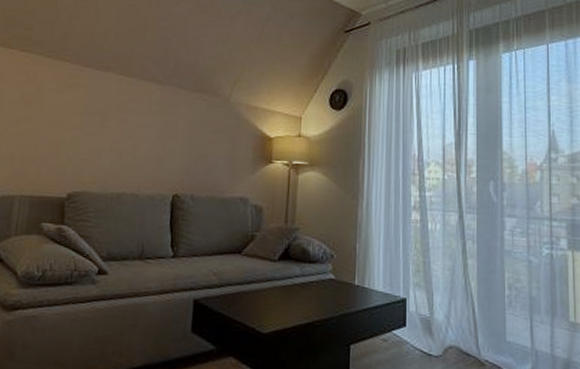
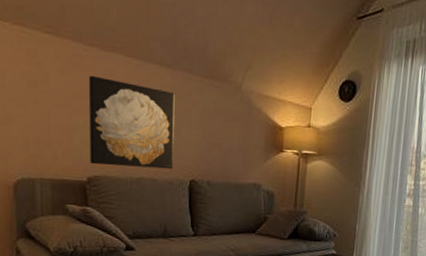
wall art: none [72,93,163,184] -> present [88,75,175,170]

